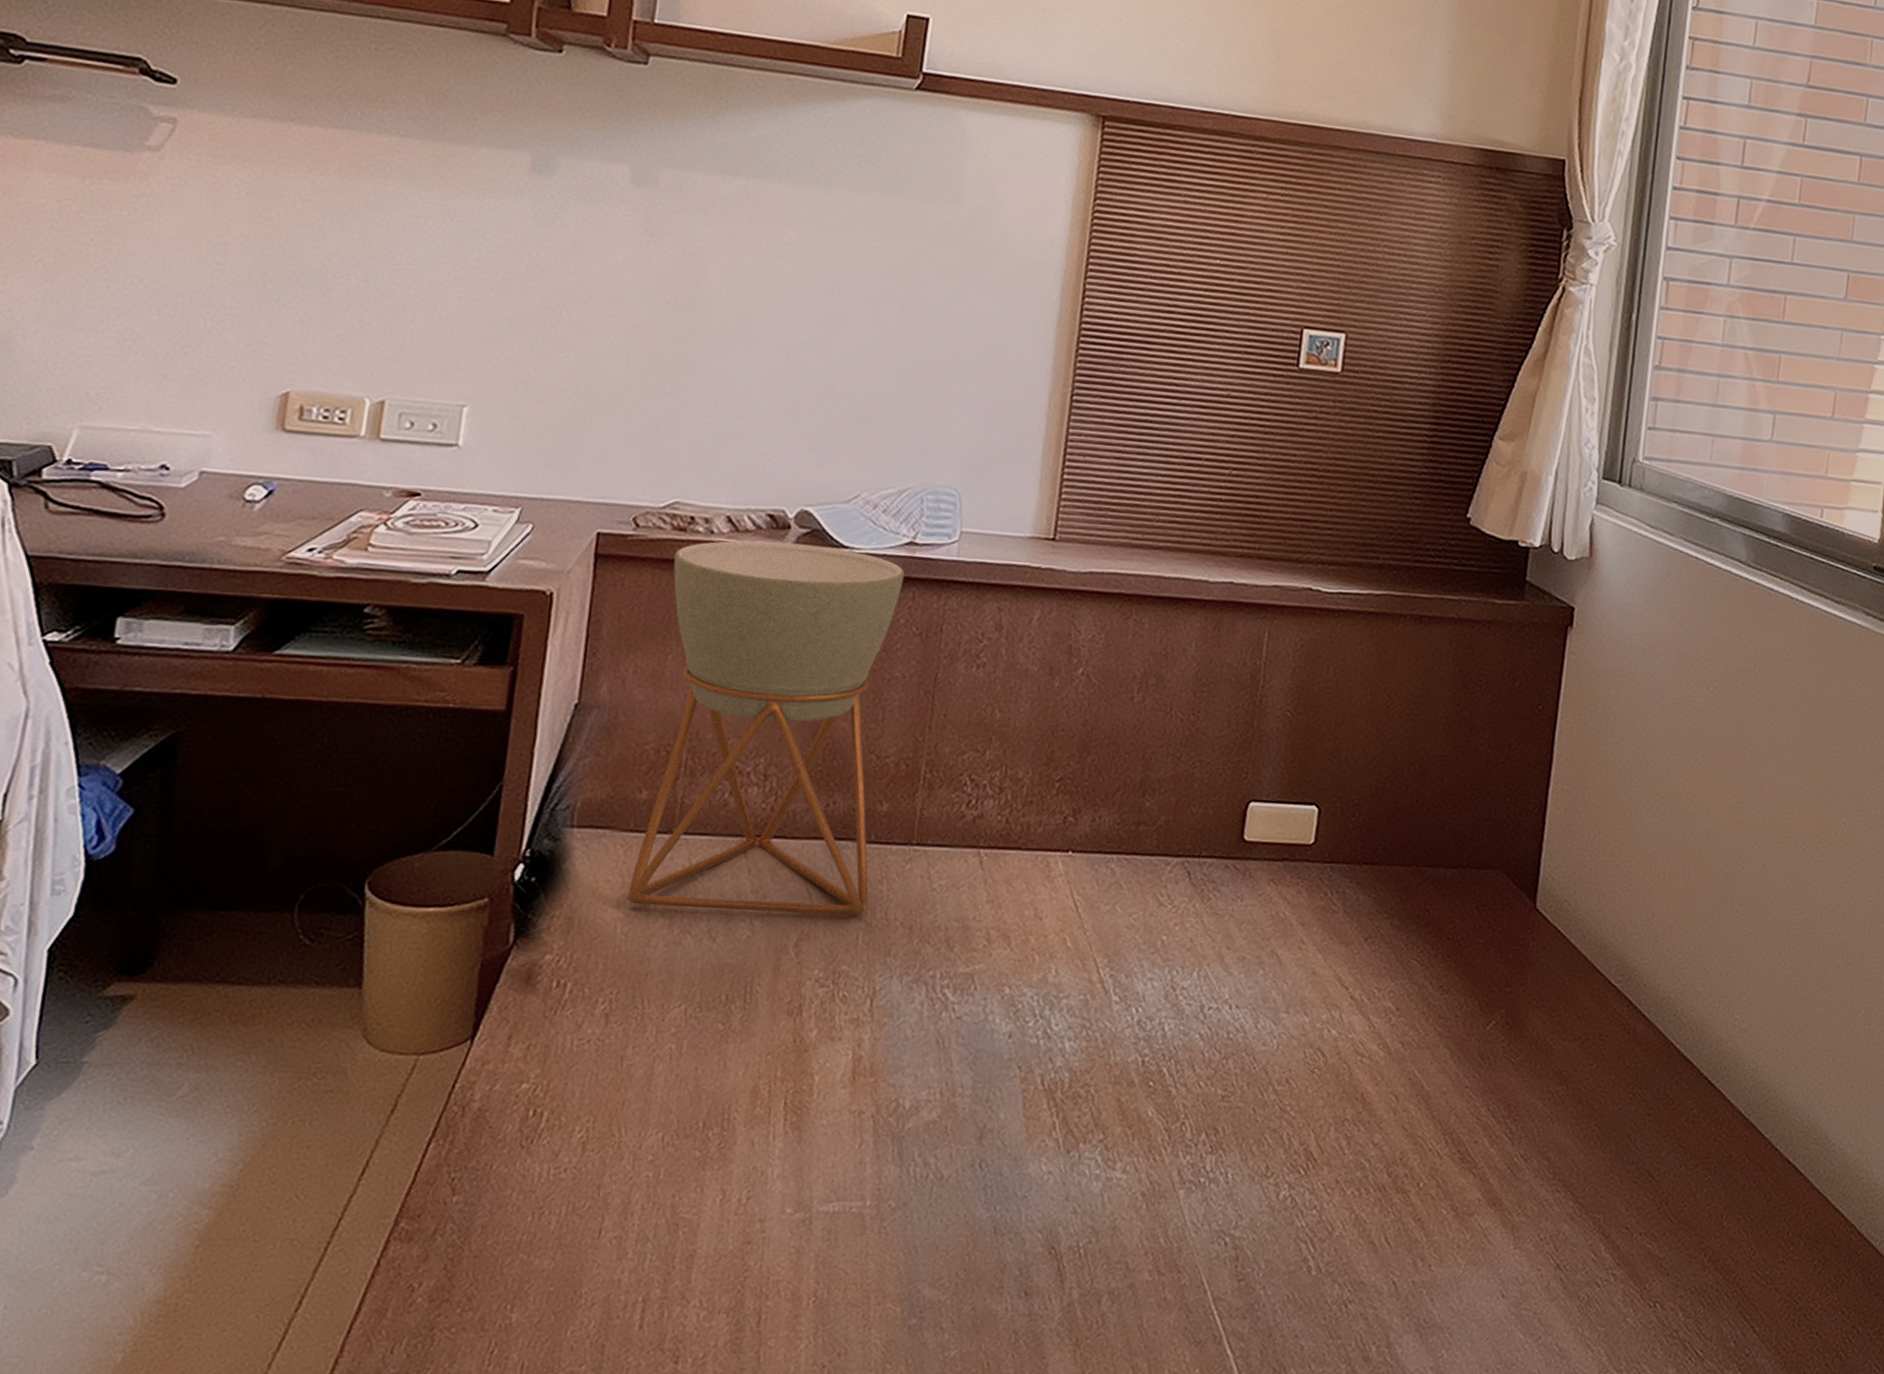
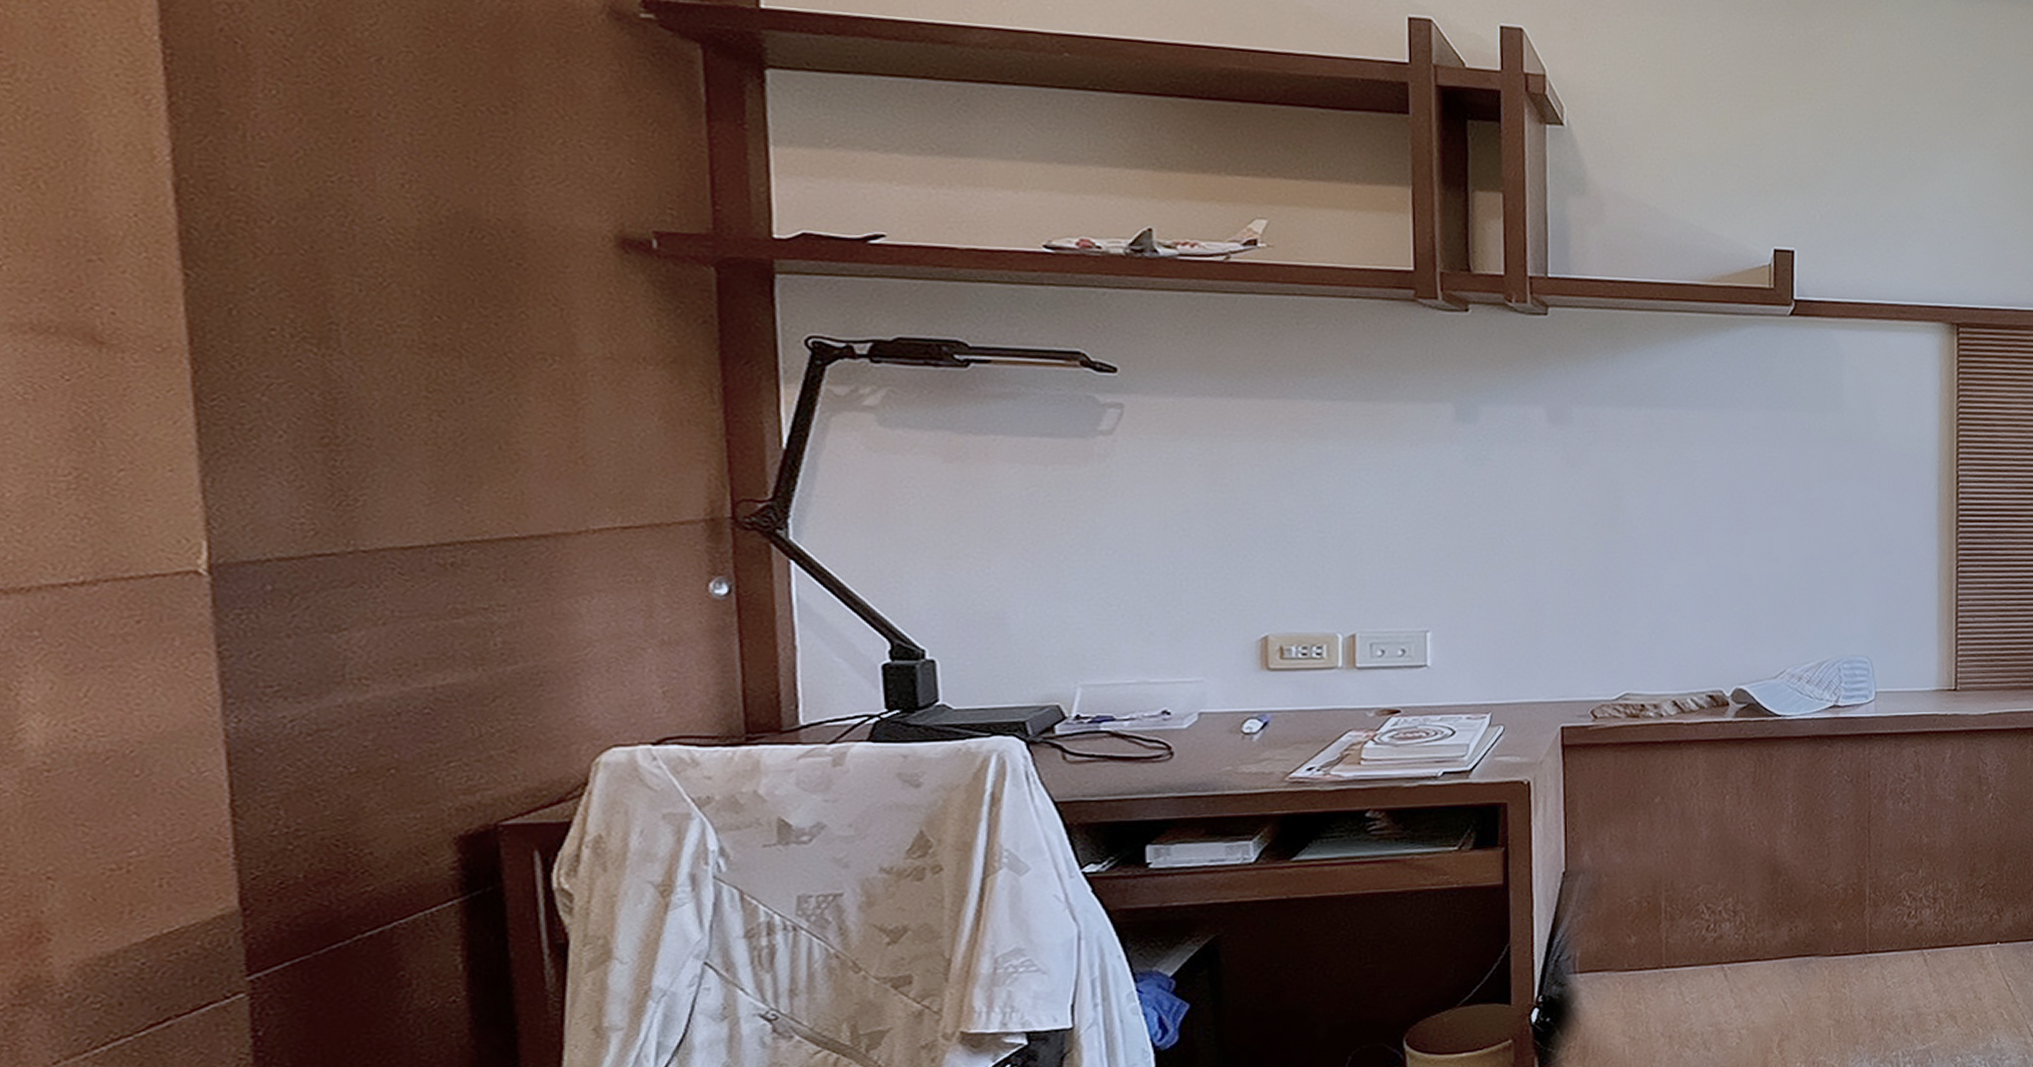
planter: present [627,541,905,916] -> none [1630,717,1834,1030]

